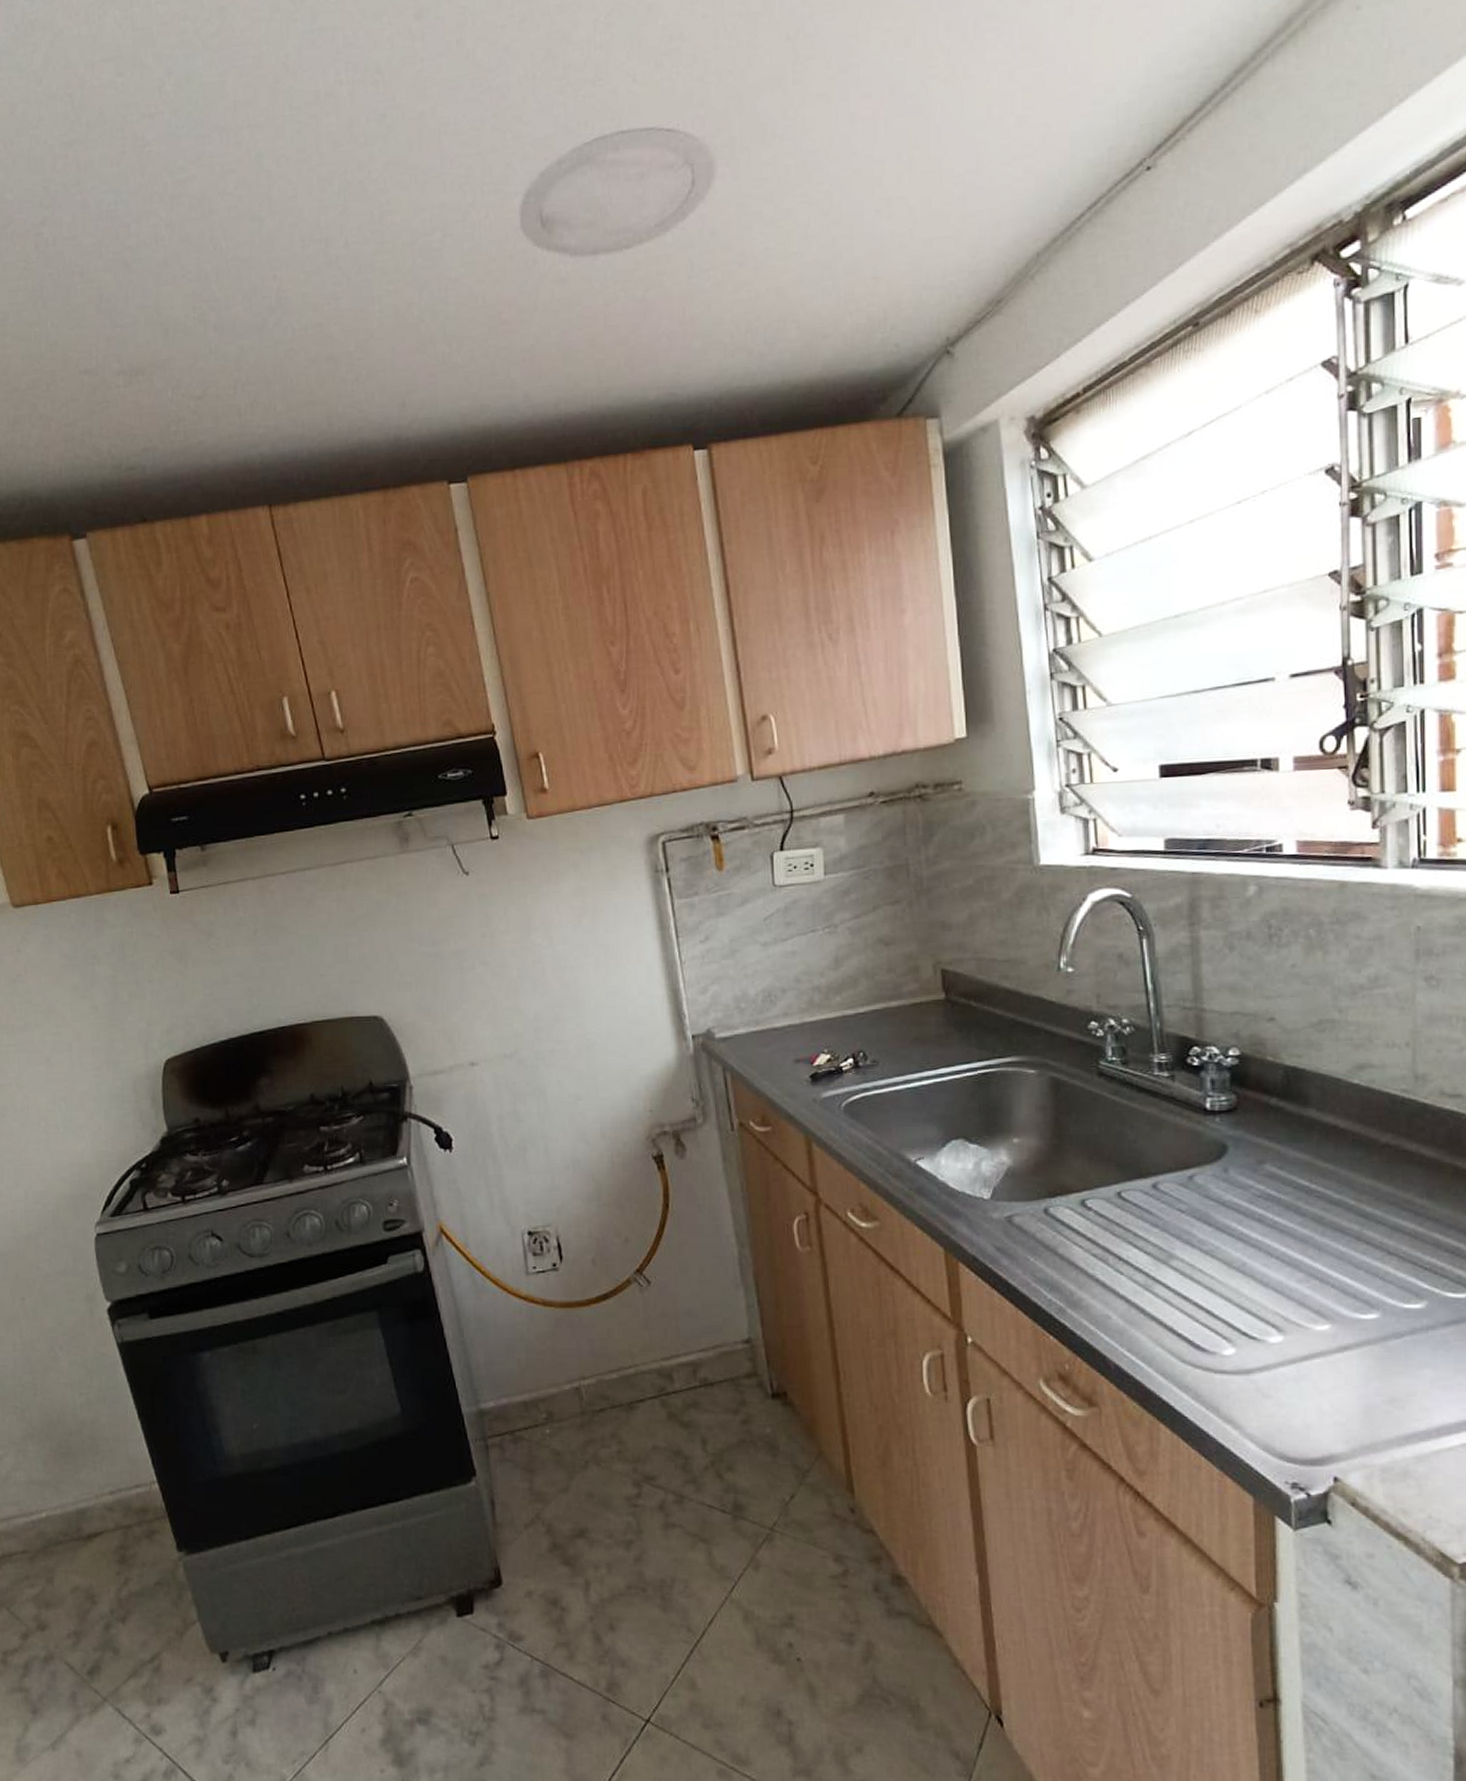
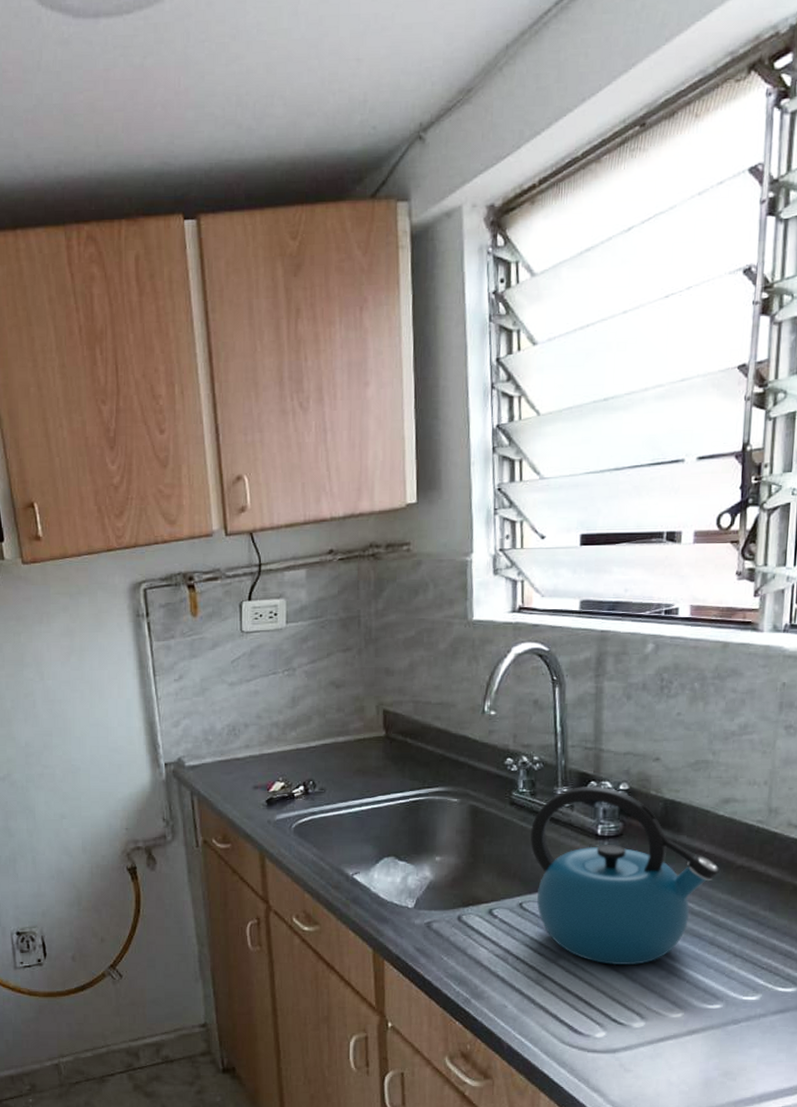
kettle: none [1125,1052,1362,1267] -> present [530,786,721,966]

